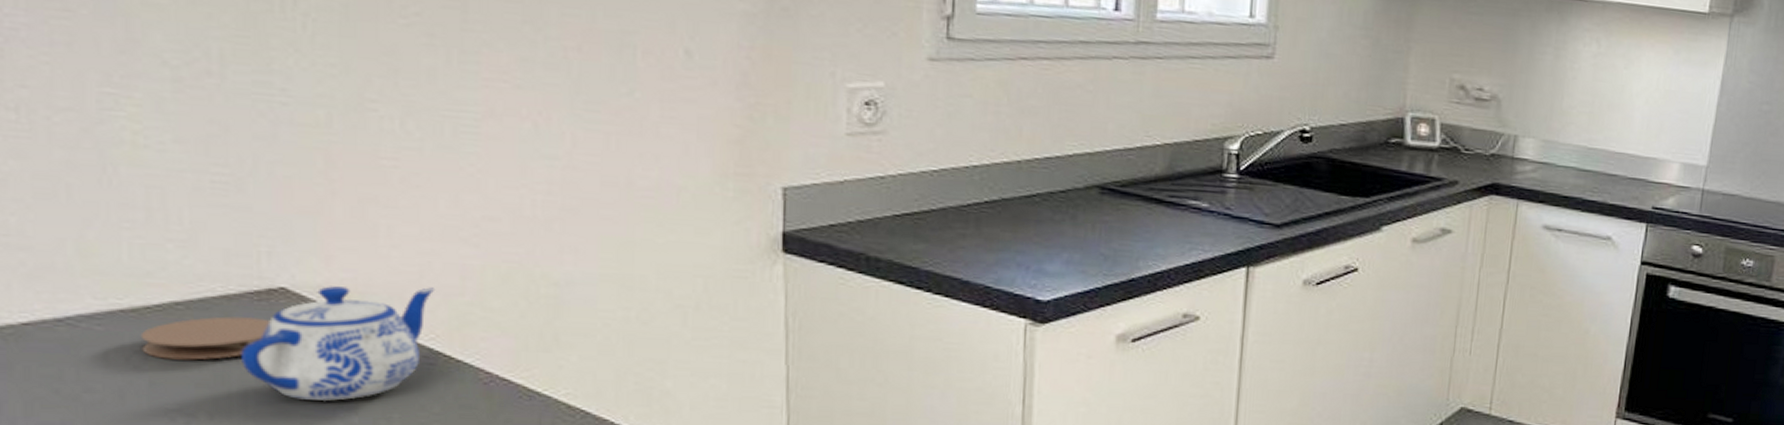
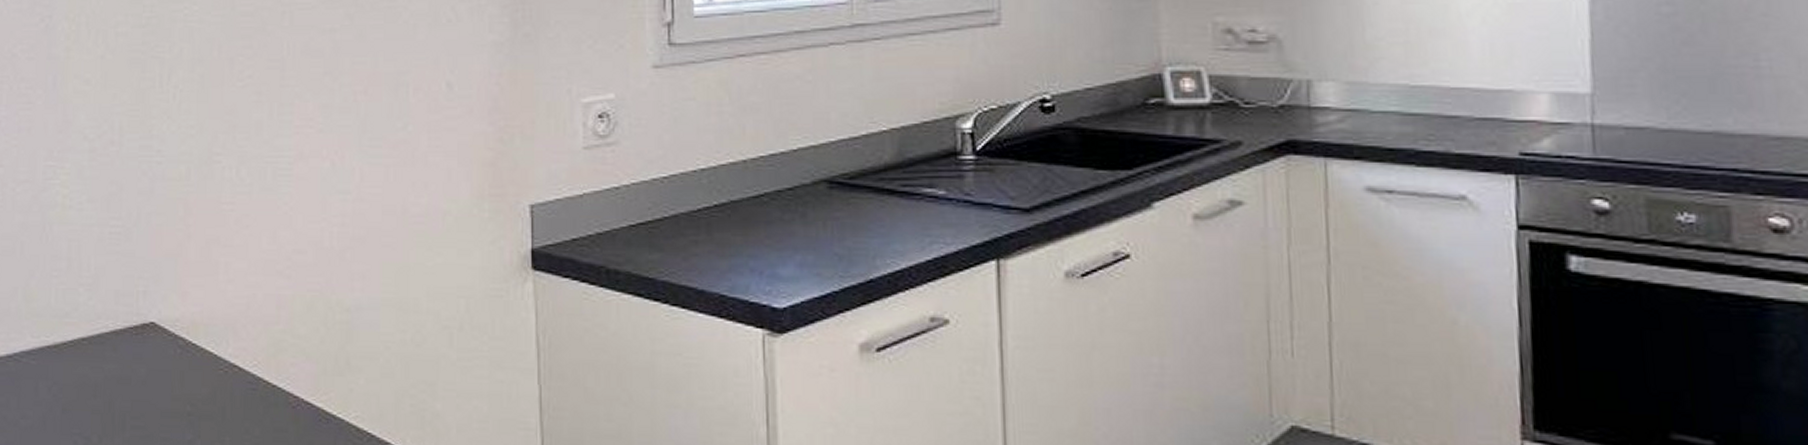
coaster: present [140,316,271,360] -> none [58,349,144,389]
teapot: present [241,286,436,401] -> none [123,317,258,425]

